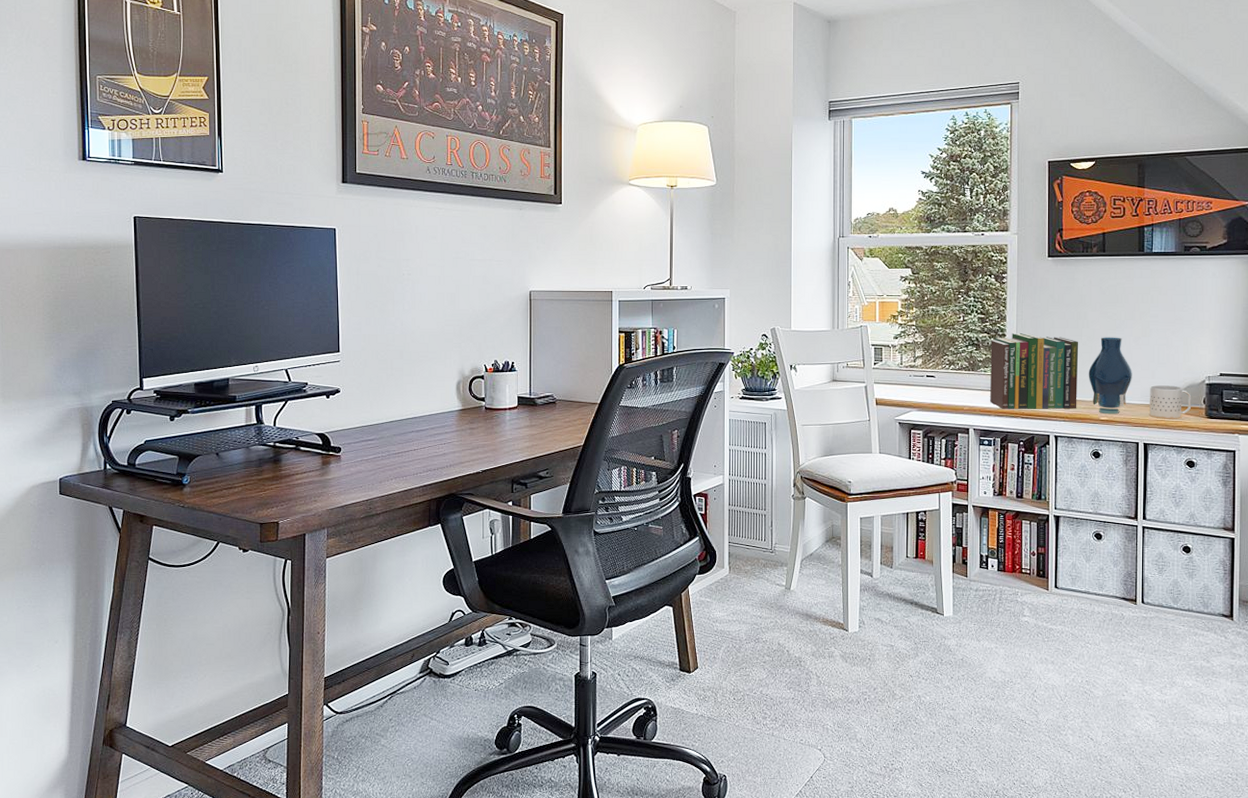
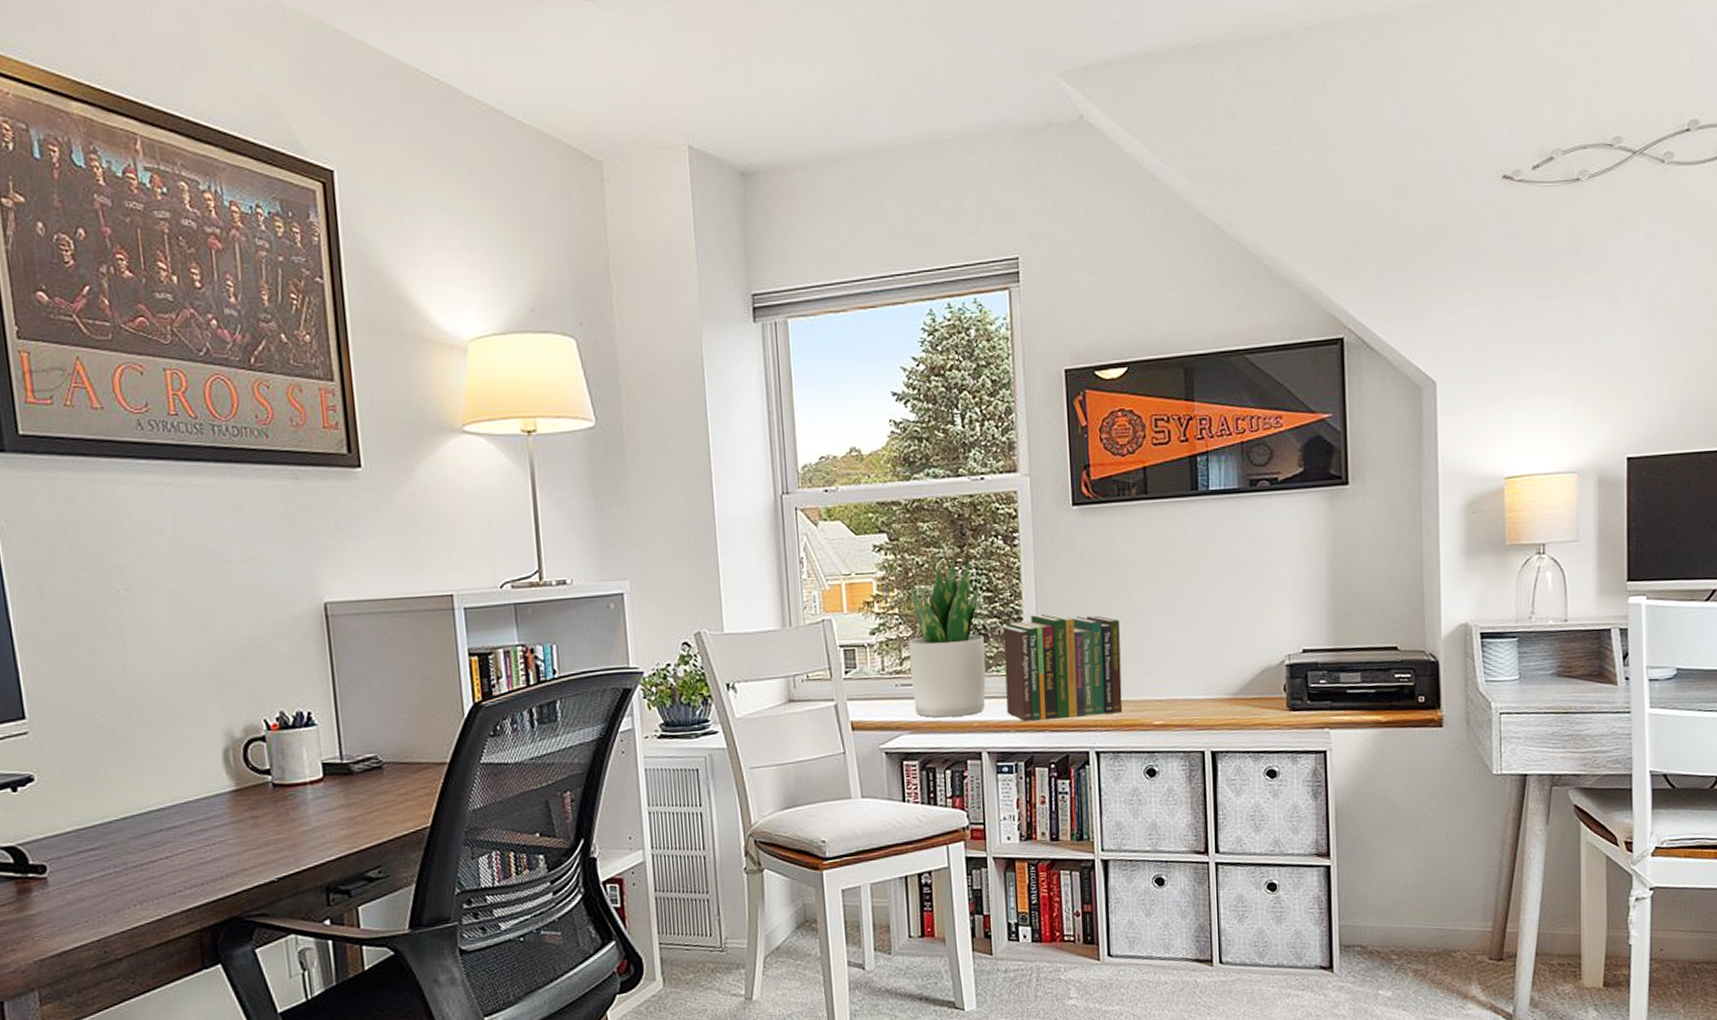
planter: none [921,291,978,401] -> present [909,560,986,718]
vase: present [1088,337,1132,414] -> none [1134,610,1192,717]
mug: present [1150,385,1192,419] -> none [1215,670,1269,717]

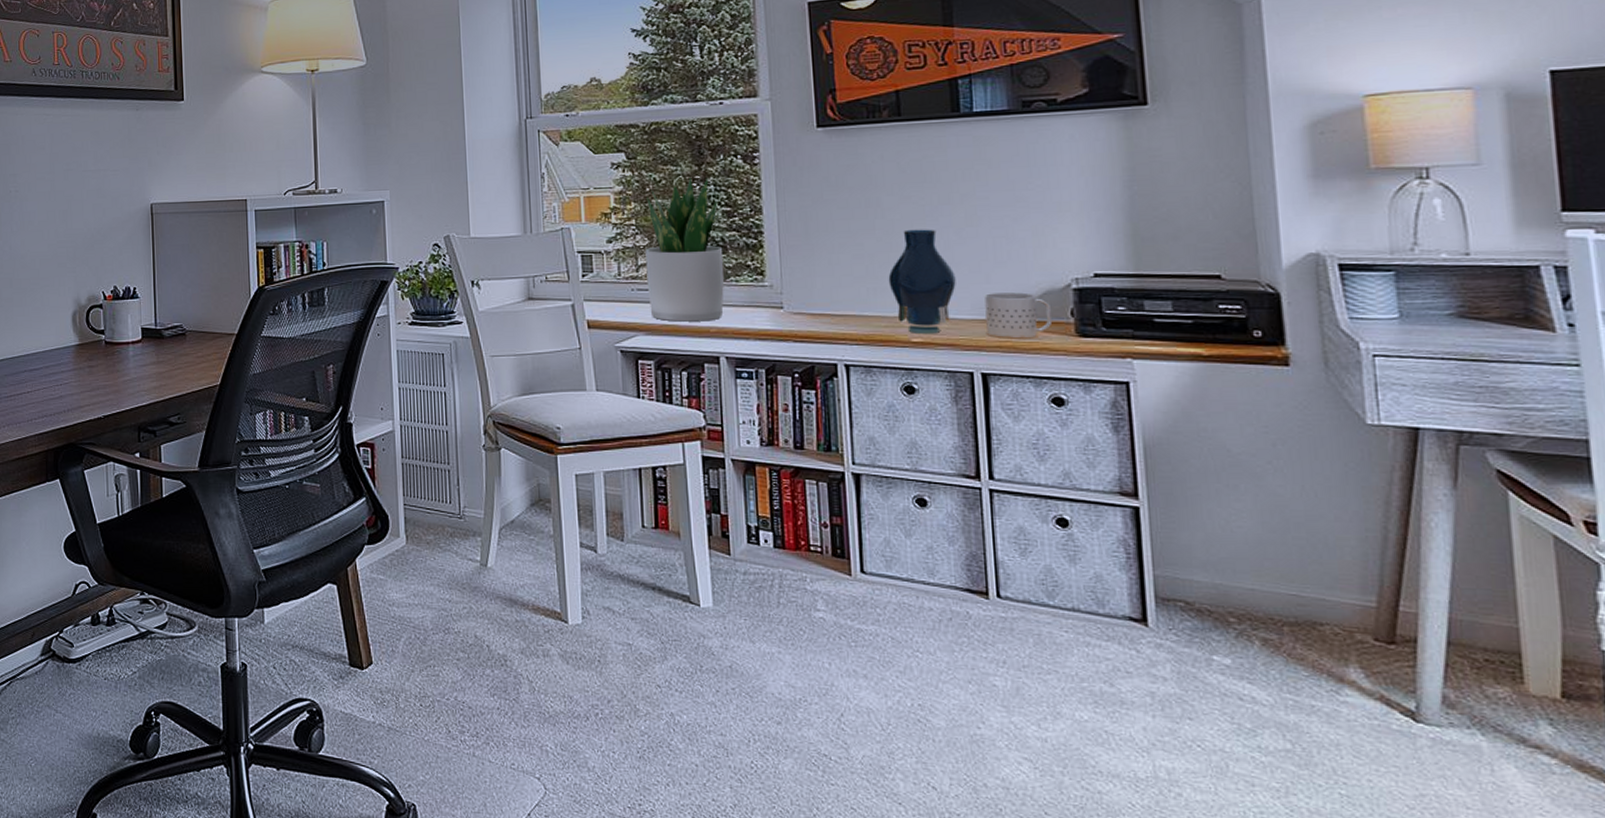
books: present [1003,614,1123,722] -> none [742,229,875,331]
vase: none [1134,610,1192,717] -> present [888,229,956,335]
mug: none [1215,670,1269,717] -> present [984,292,1053,339]

